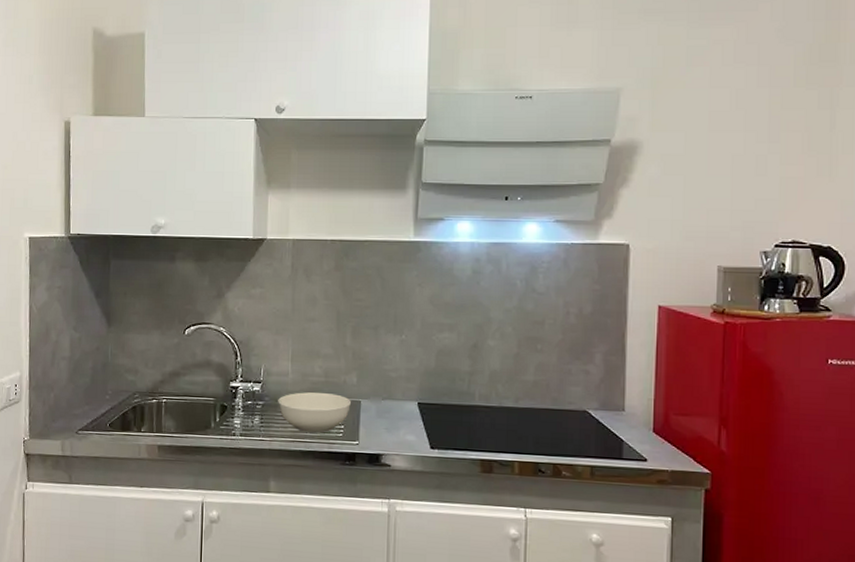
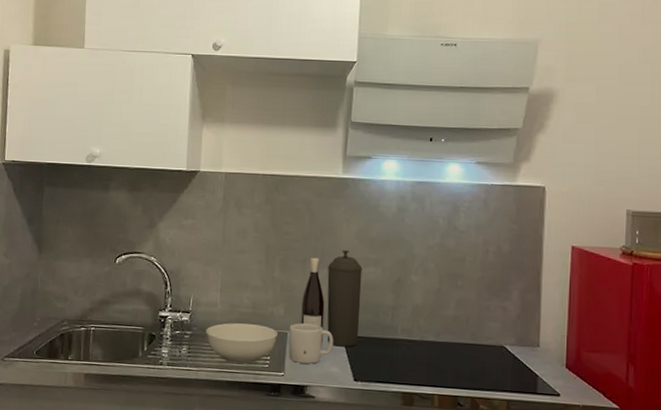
mug: none [362,391,409,432] -> present [288,323,334,364]
bottle: none [374,324,399,411] -> present [301,257,325,343]
canister: none [400,315,437,415] -> present [327,249,363,347]

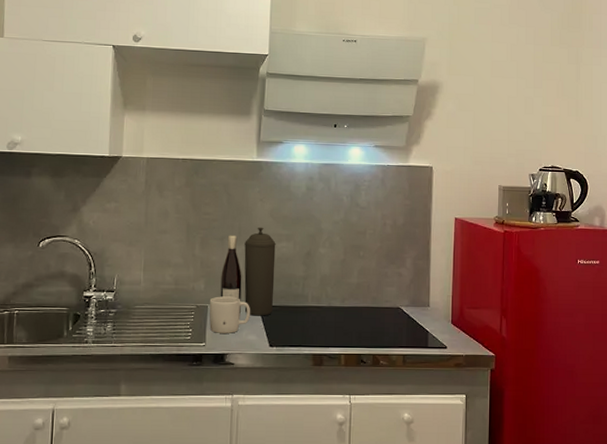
bowl: present [206,323,279,364] -> none [130,298,200,337]

